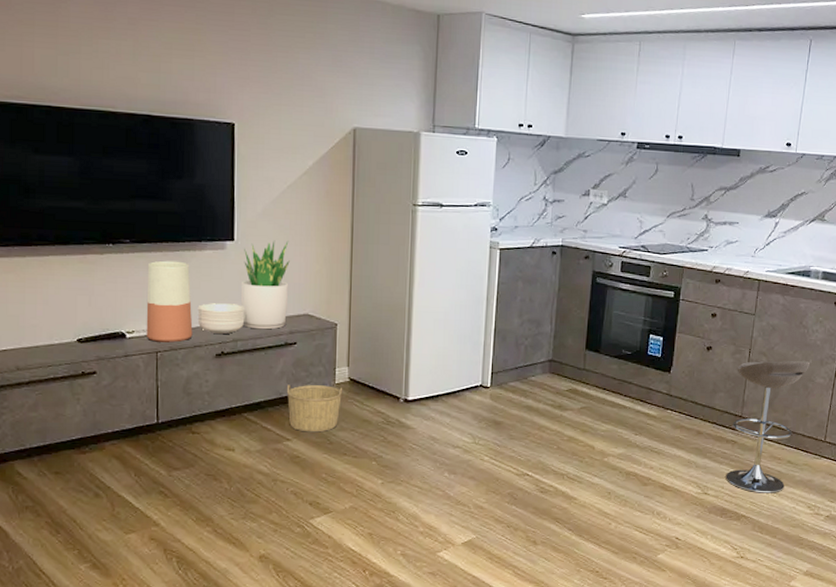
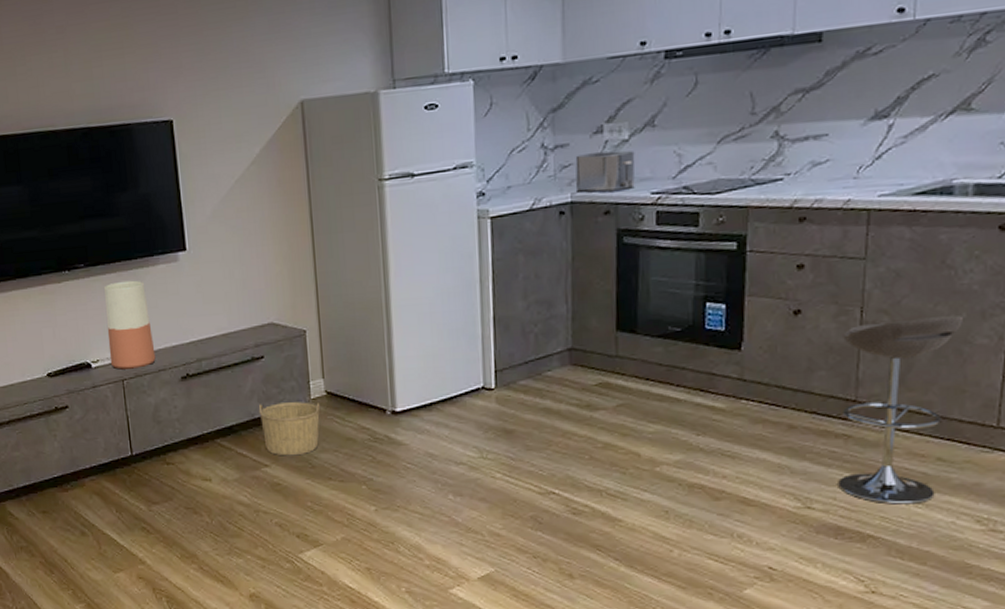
bowl: present [197,303,245,335] -> none [157,320,207,356]
planter: present [240,240,290,330] -> none [197,242,250,346]
toaster: none [566,209,611,243] -> present [575,150,636,193]

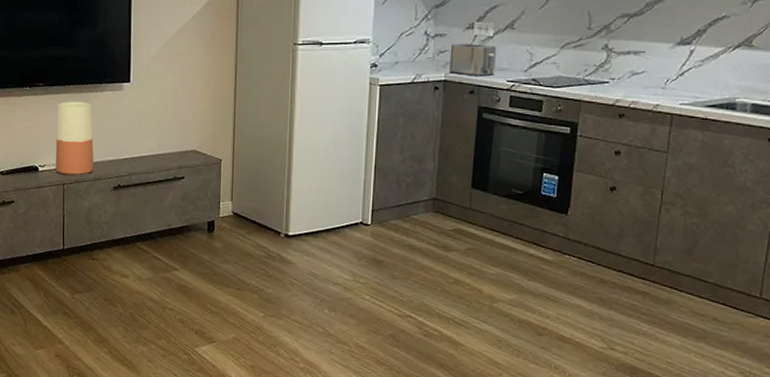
basket: present [258,402,321,456] -> none [175,217,227,264]
bar stool: present [838,316,962,505] -> none [636,204,738,354]

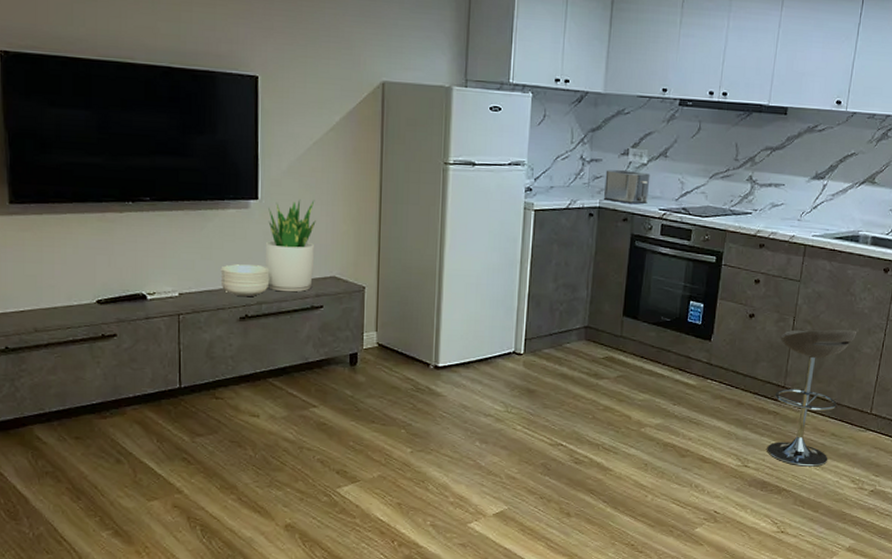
vase: present [55,101,94,176] -> none [167,219,216,305]
bowl: none [98,140,139,169] -> present [220,264,270,297]
planter: none [135,81,179,165] -> present [265,199,316,293]
bar stool: none [636,204,738,354] -> present [767,329,856,467]

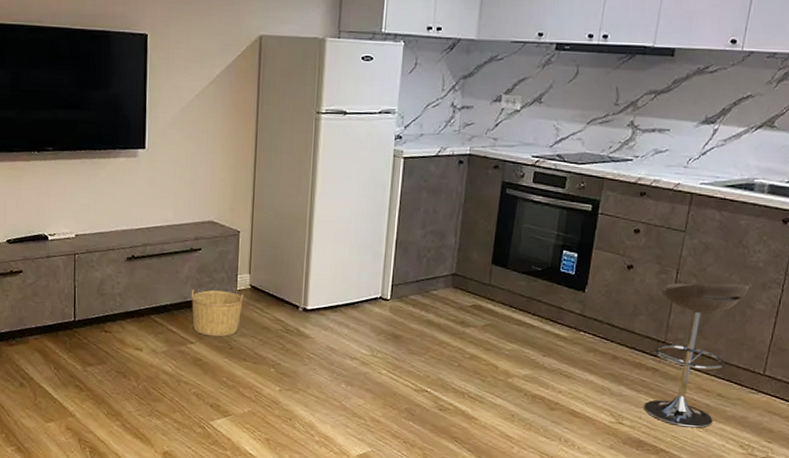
bowl: present [220,264,270,297] -> none [111,208,155,239]
planter: present [265,199,316,293] -> none [150,148,196,236]
basket: none [312,349,371,399] -> present [191,289,244,337]
toaster: present [604,169,650,204] -> none [475,116,524,151]

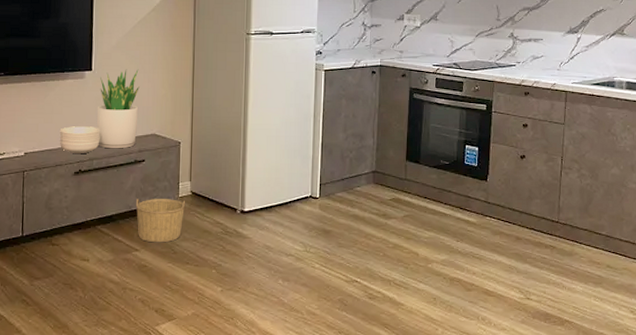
bowl: none [111,208,155,239] -> present [59,126,101,154]
planter: none [150,148,196,236] -> present [97,69,139,149]
bar stool: present [644,282,749,428] -> none [547,167,621,298]

